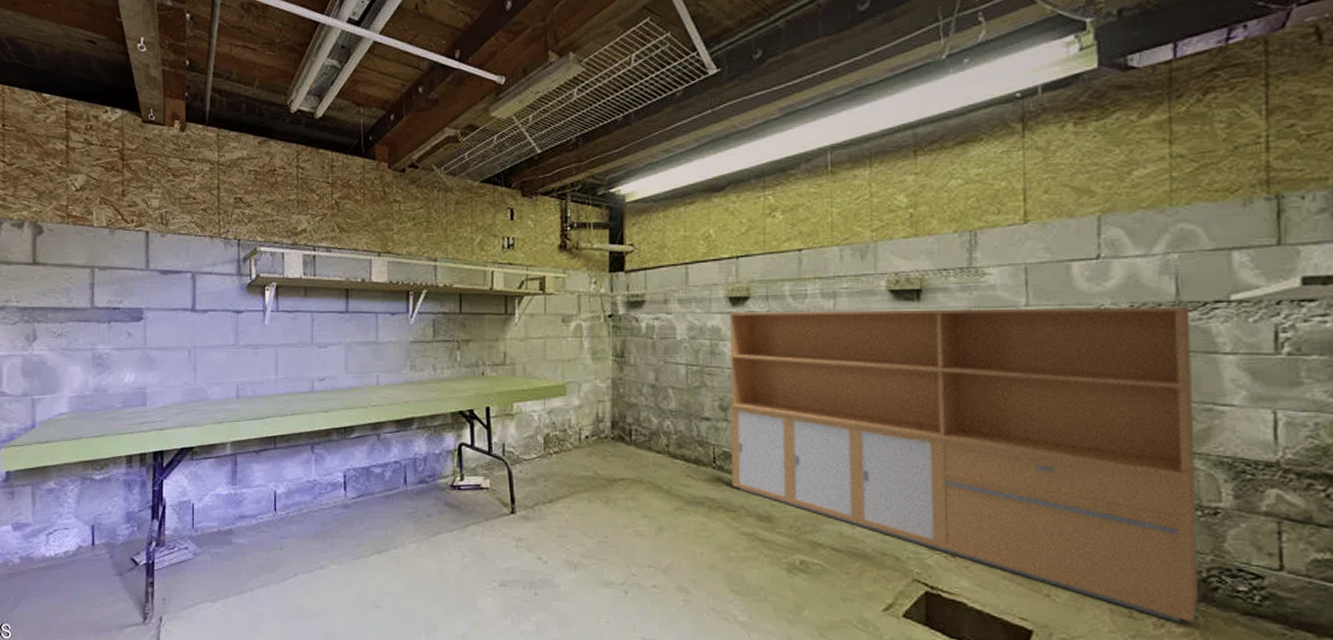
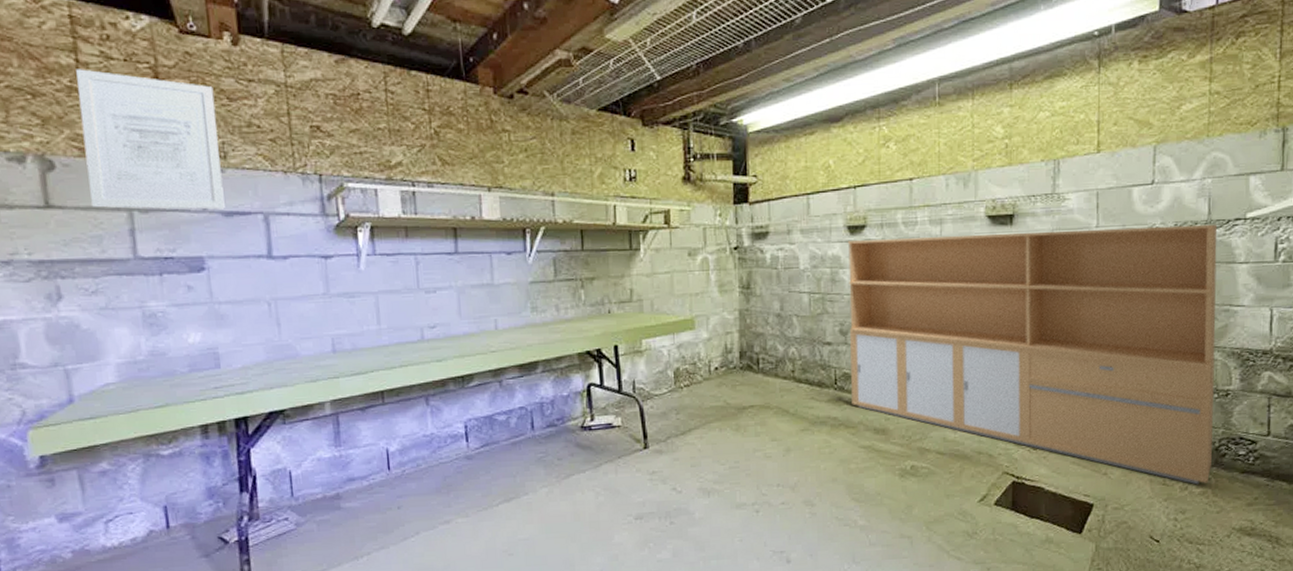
wall art: none [65,153,163,268] -> present [76,69,225,210]

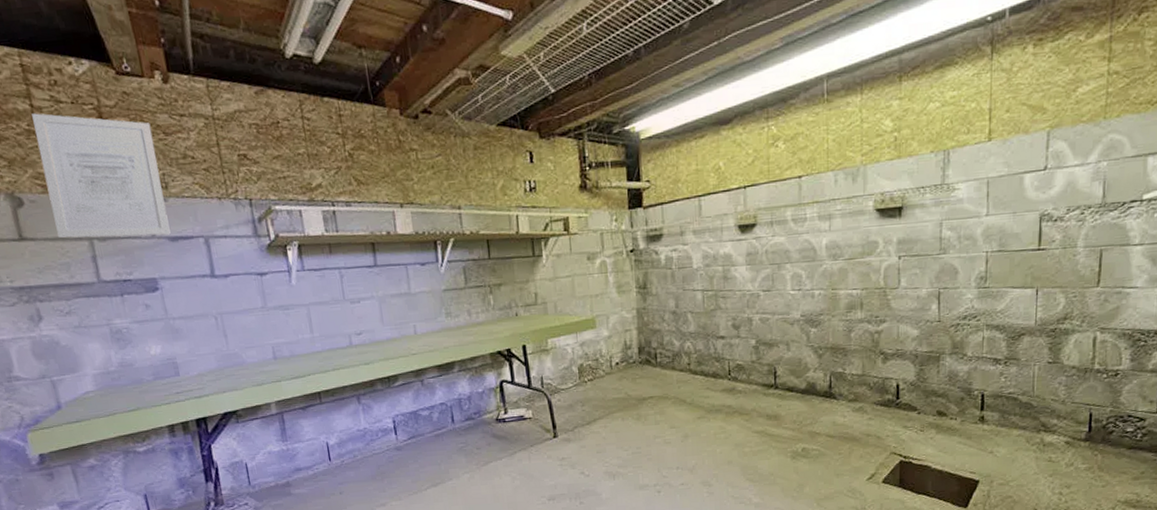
storage cabinet: present [847,224,1218,485] -> none [738,207,1112,461]

